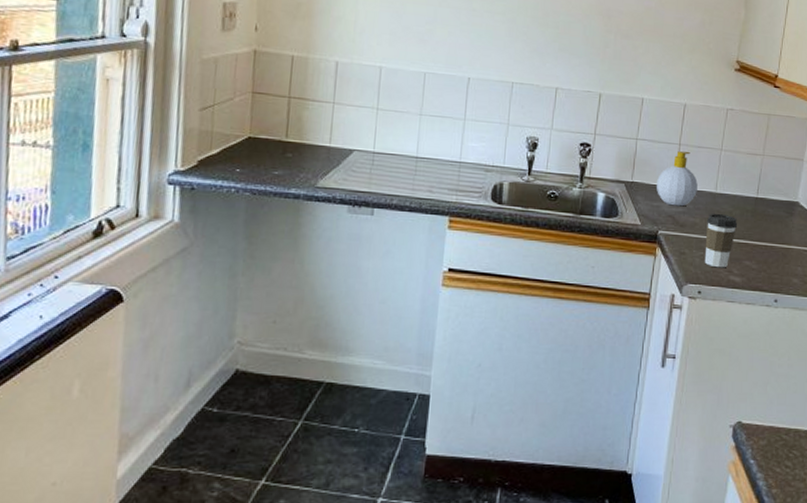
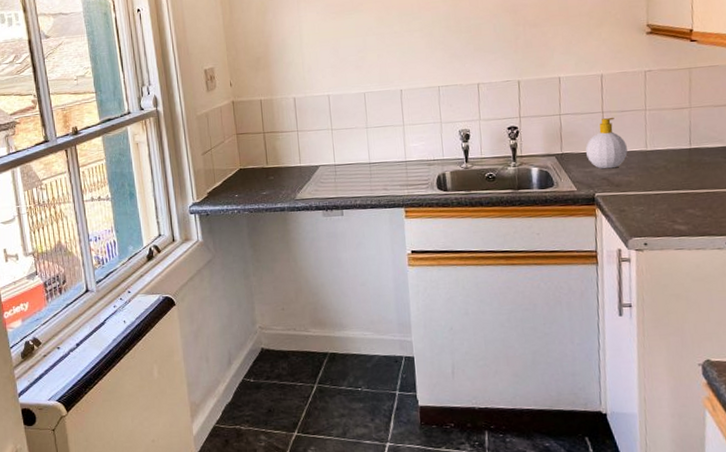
coffee cup: present [704,213,738,268] -> none [642,169,675,220]

